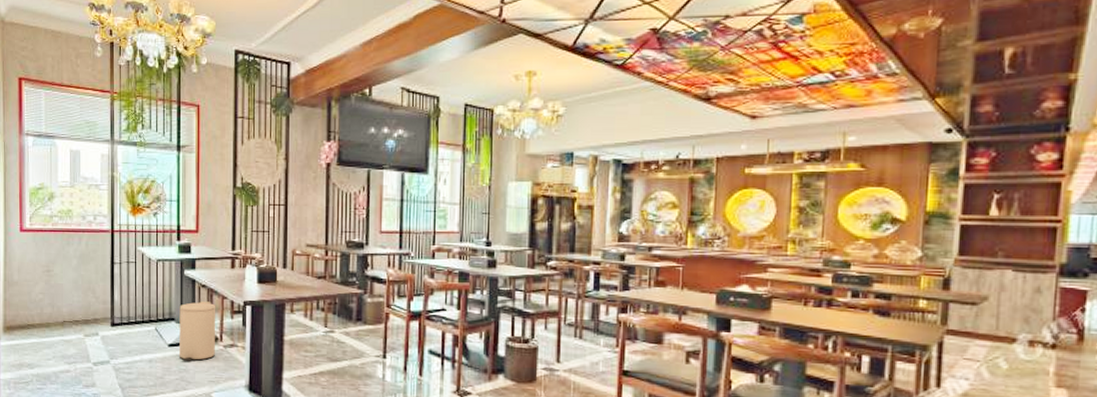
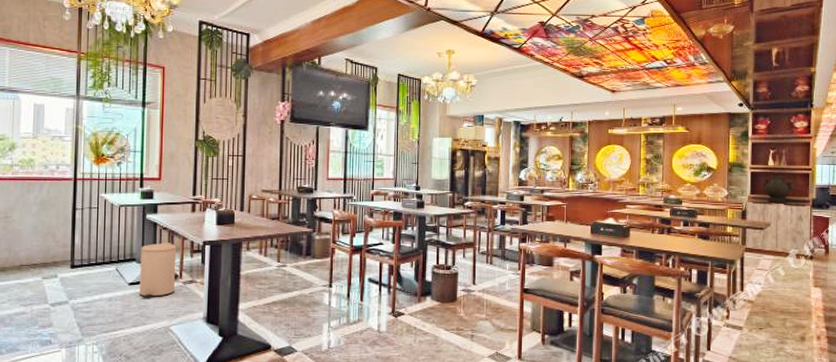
decorative urn: none [978,230,1030,270] -> present [763,175,794,204]

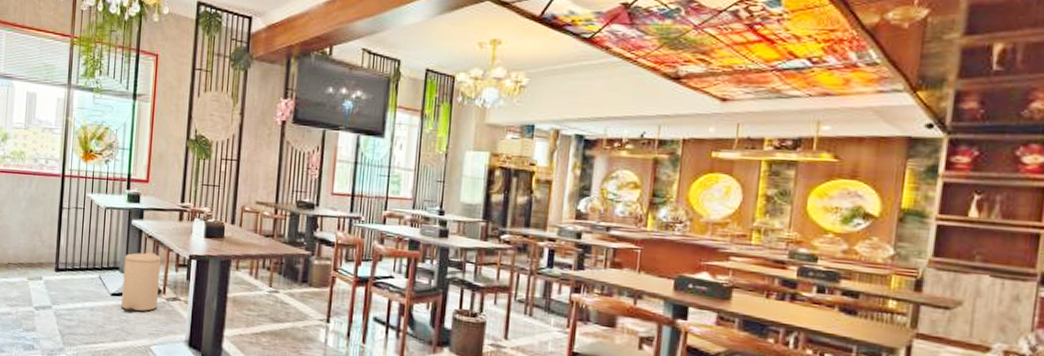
decorative urn: present [763,175,794,204] -> none [955,232,1011,276]

